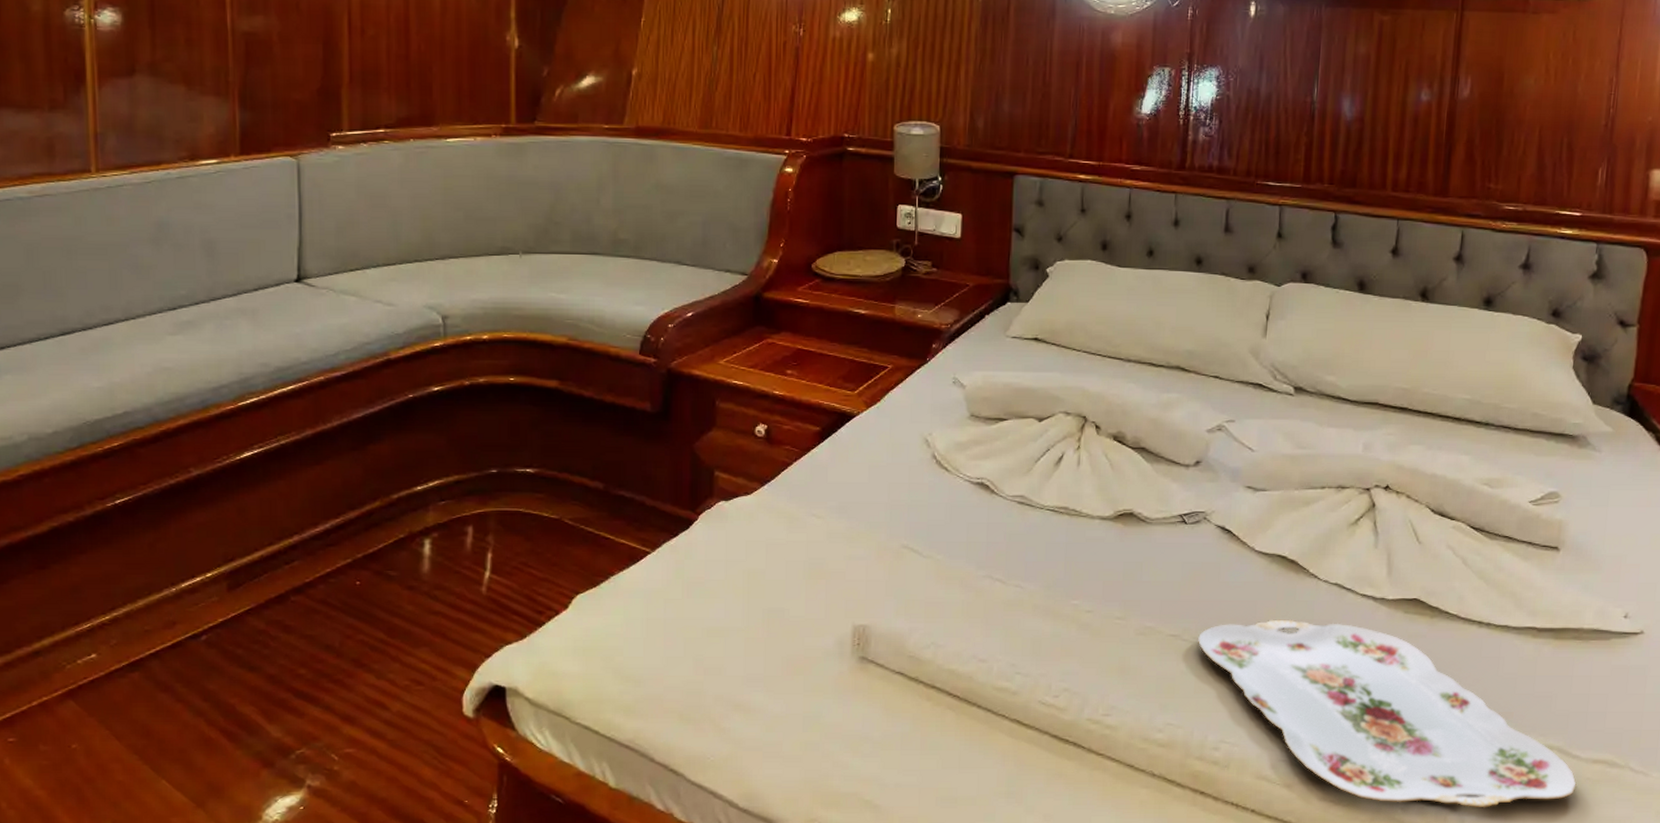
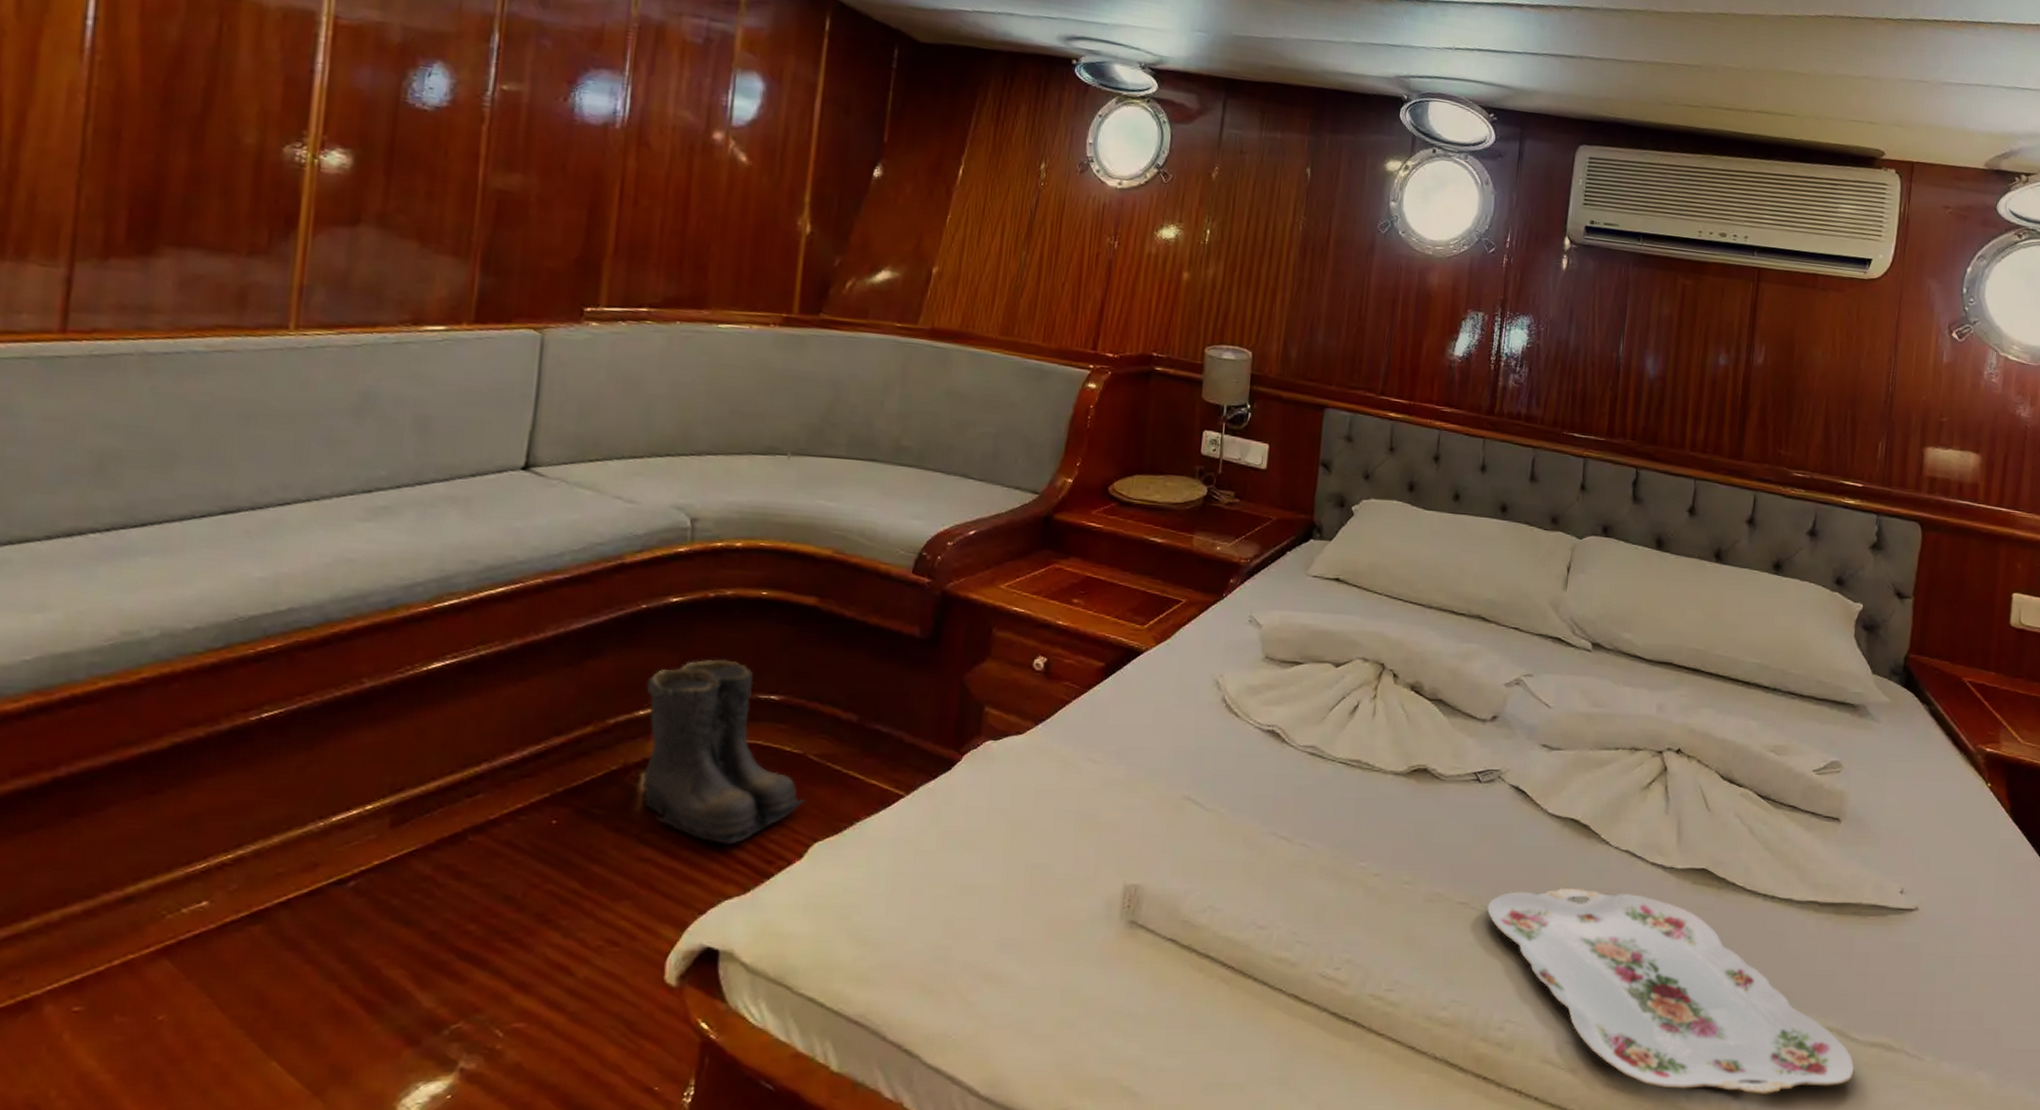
boots: none [421,439,564,598] -> present [642,659,804,845]

